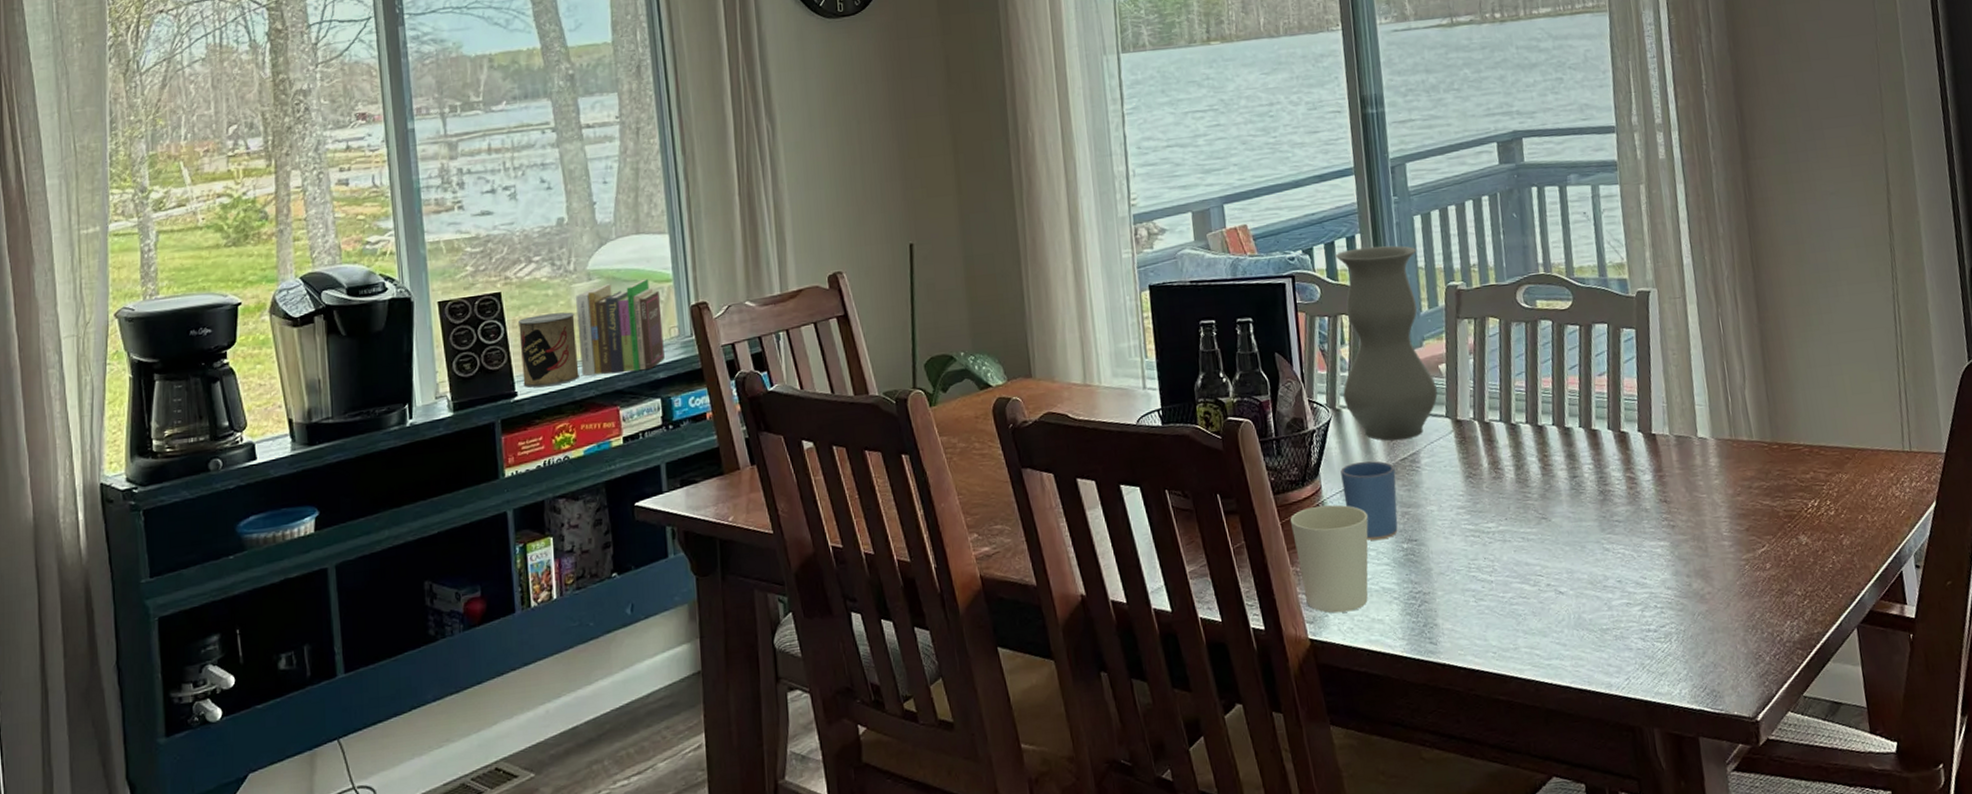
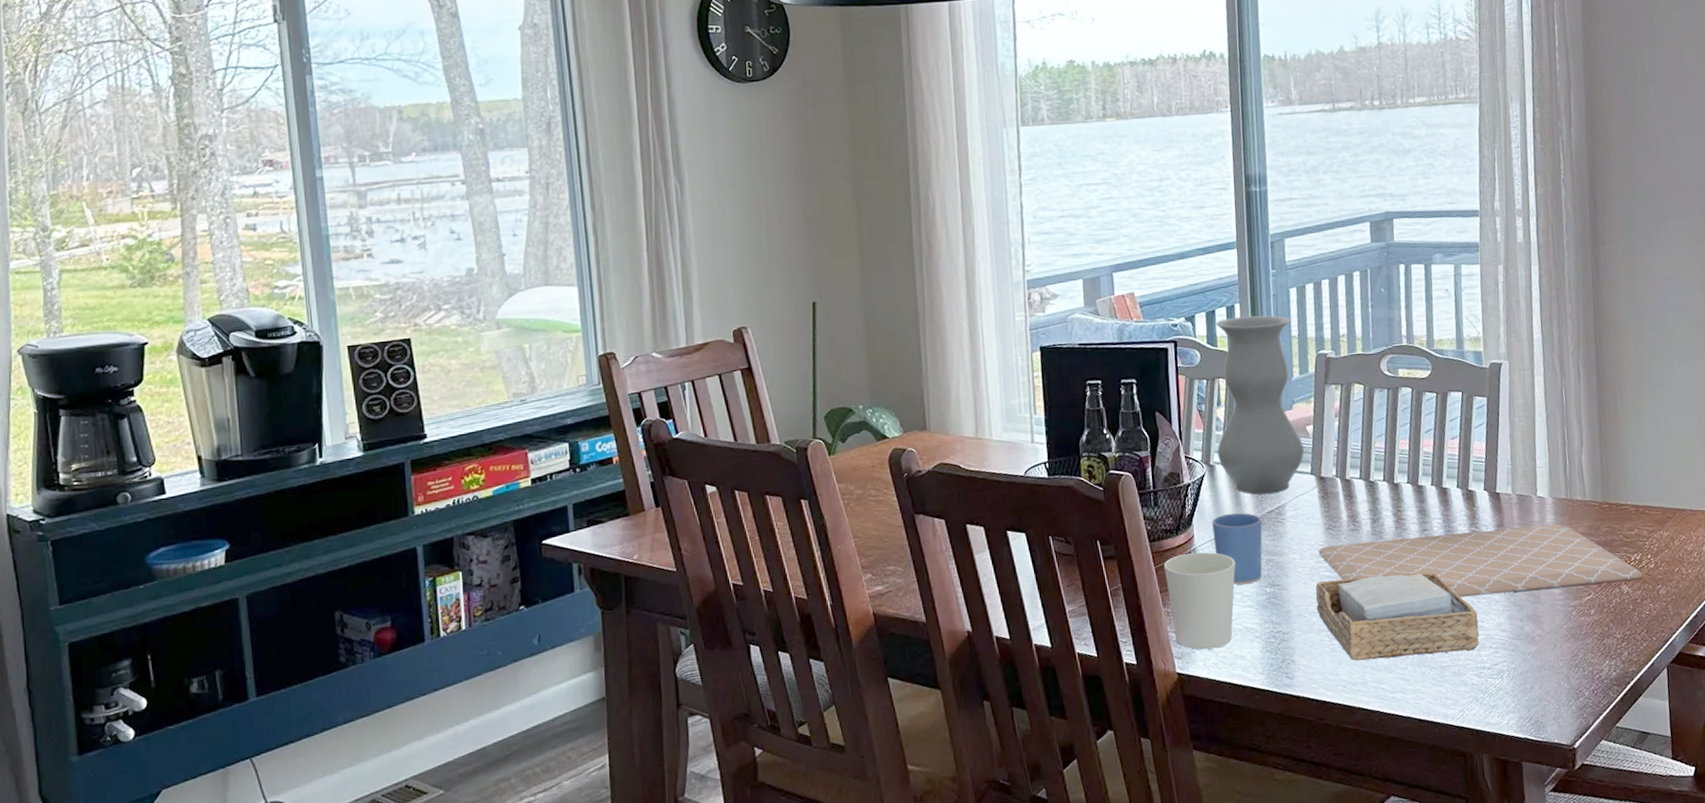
tin can: present [517,312,579,388] -> none [427,359,488,431]
books: present [576,278,665,376] -> none [485,328,573,420]
napkin holder: none [1457,523,1642,624] -> present [1315,571,1480,661]
placemat: none [1458,468,1823,552] -> present [1318,524,1643,598]

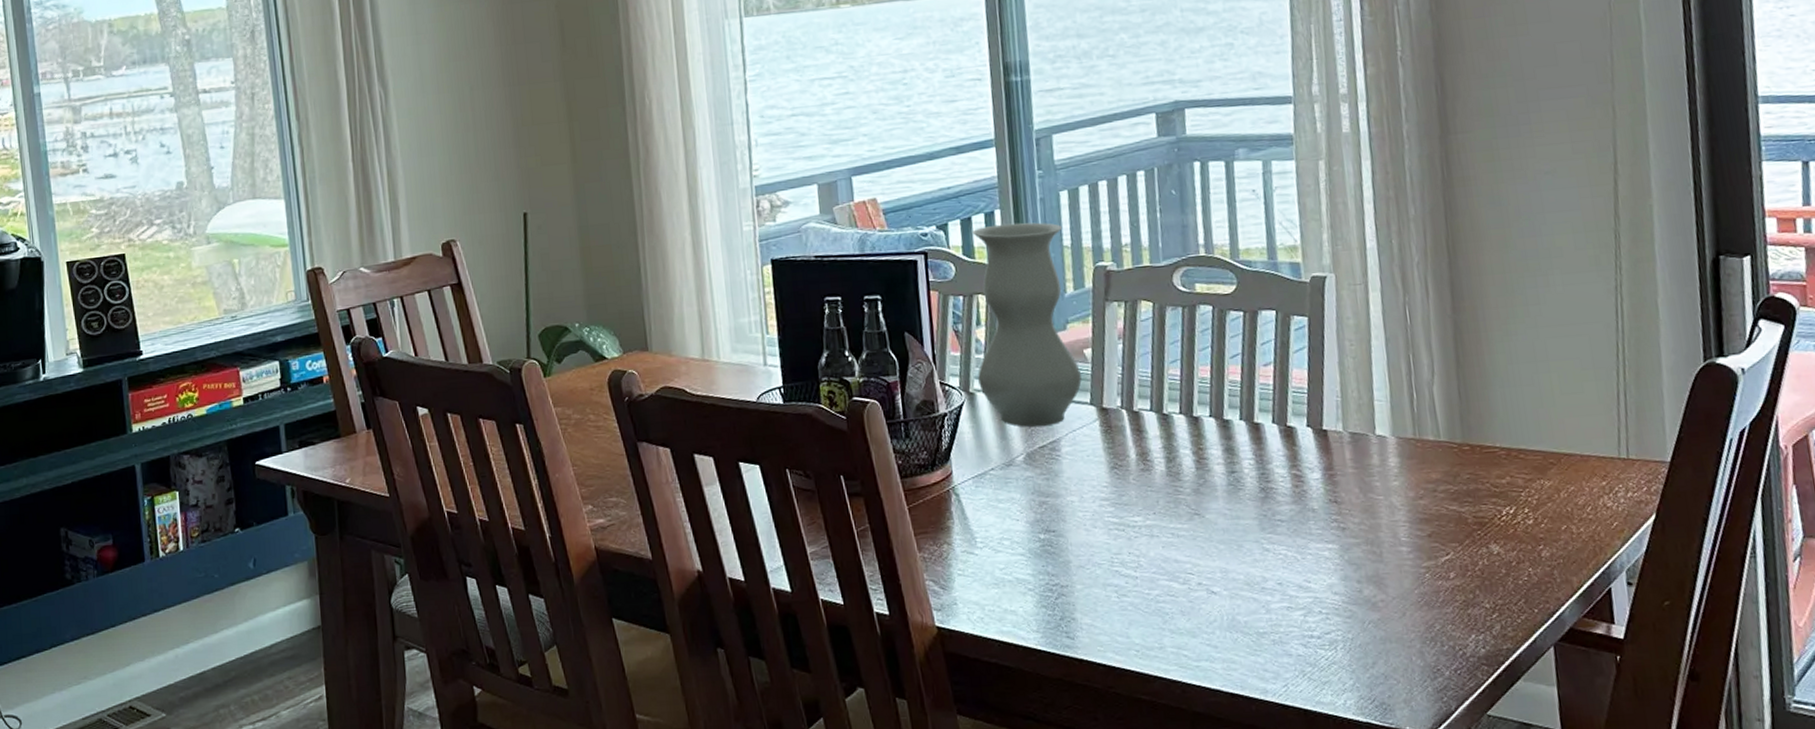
dixie cup: present [1164,552,1236,650] -> none [918,491,1003,602]
mug: present [1212,513,1263,585] -> none [973,447,1035,529]
napkin holder: present [1315,571,1480,661] -> none [1099,521,1306,622]
placemat: present [1318,524,1643,598] -> none [1101,469,1519,552]

